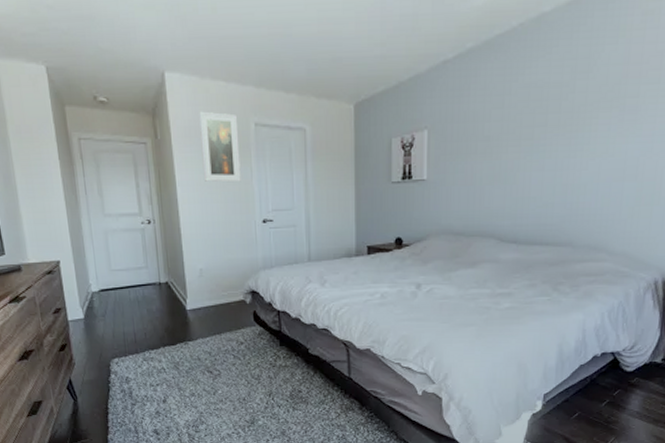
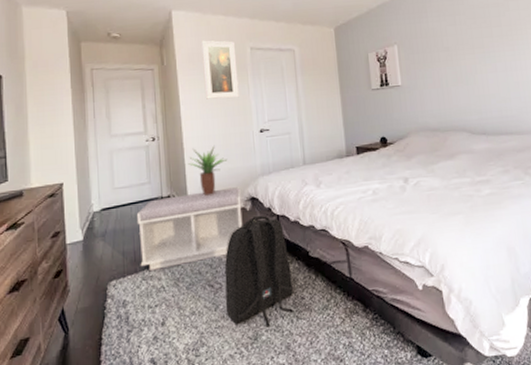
bench: none [135,279,243,352] -> present [136,187,243,270]
potted plant: none [186,233,228,285] -> present [188,145,228,196]
backpack: none [223,309,290,414] -> present [224,215,293,328]

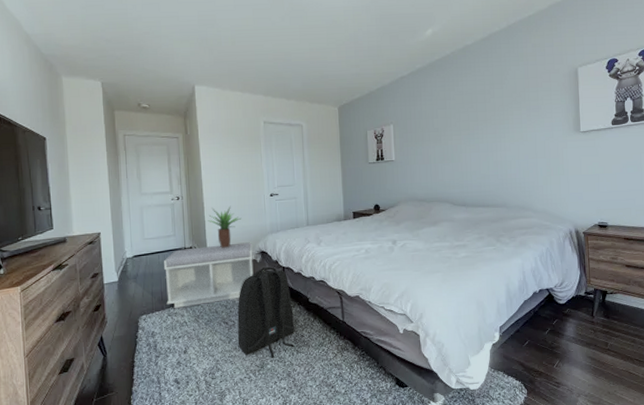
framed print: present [201,40,239,99] -> none [221,113,253,166]

